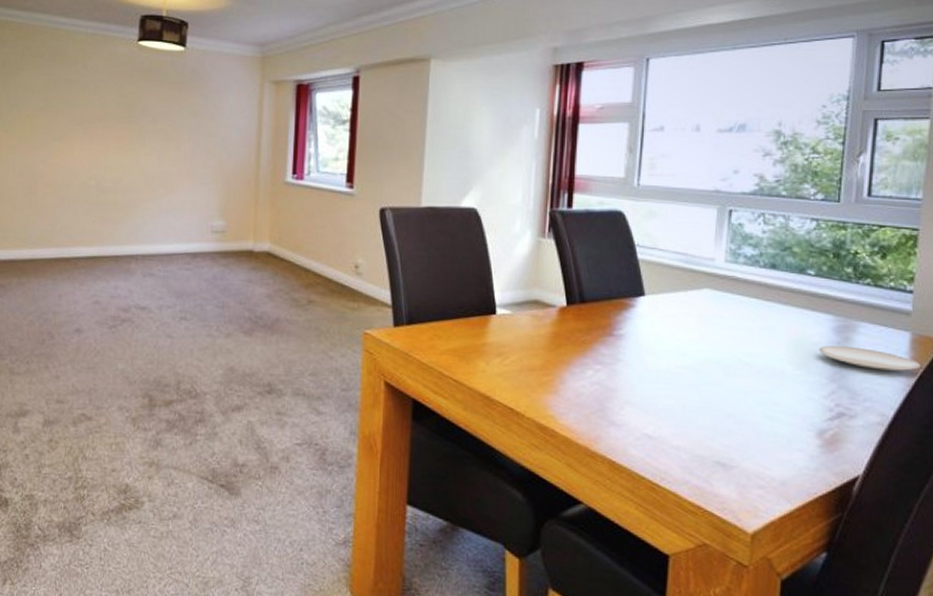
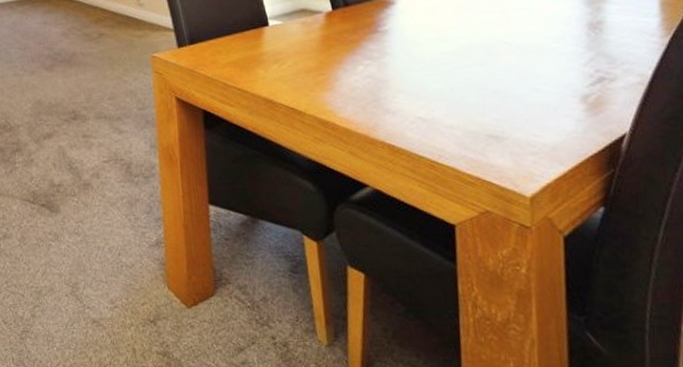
plate: present [818,345,920,371] -> none [572,15,673,35]

